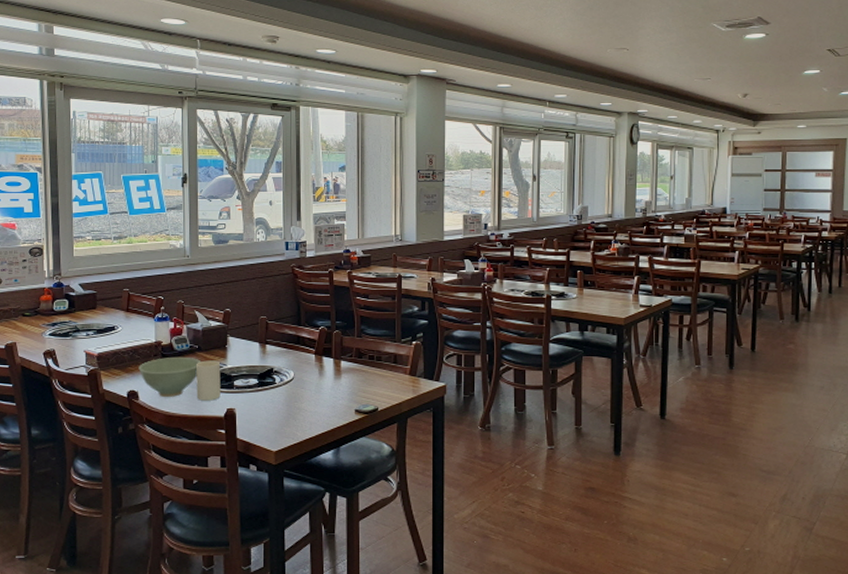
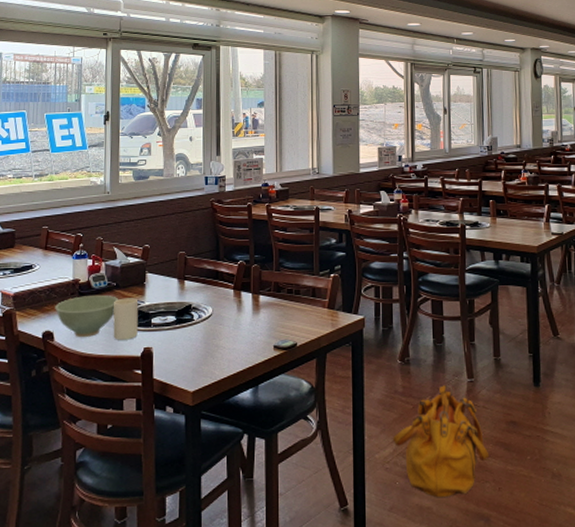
handbag: none [471,452,567,557] -> present [392,385,490,498]

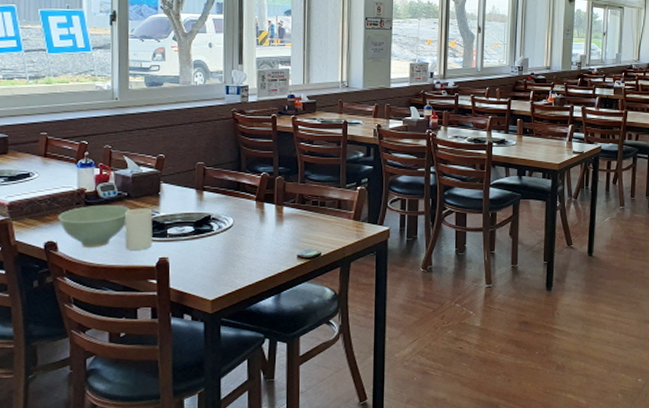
handbag: present [392,385,490,498] -> none [412,291,502,390]

